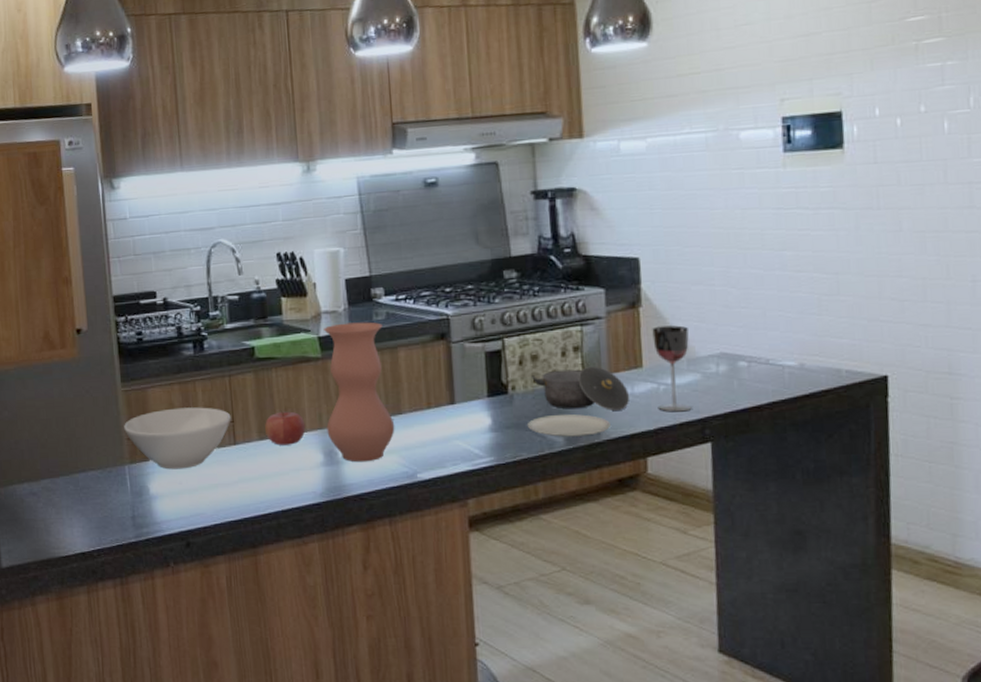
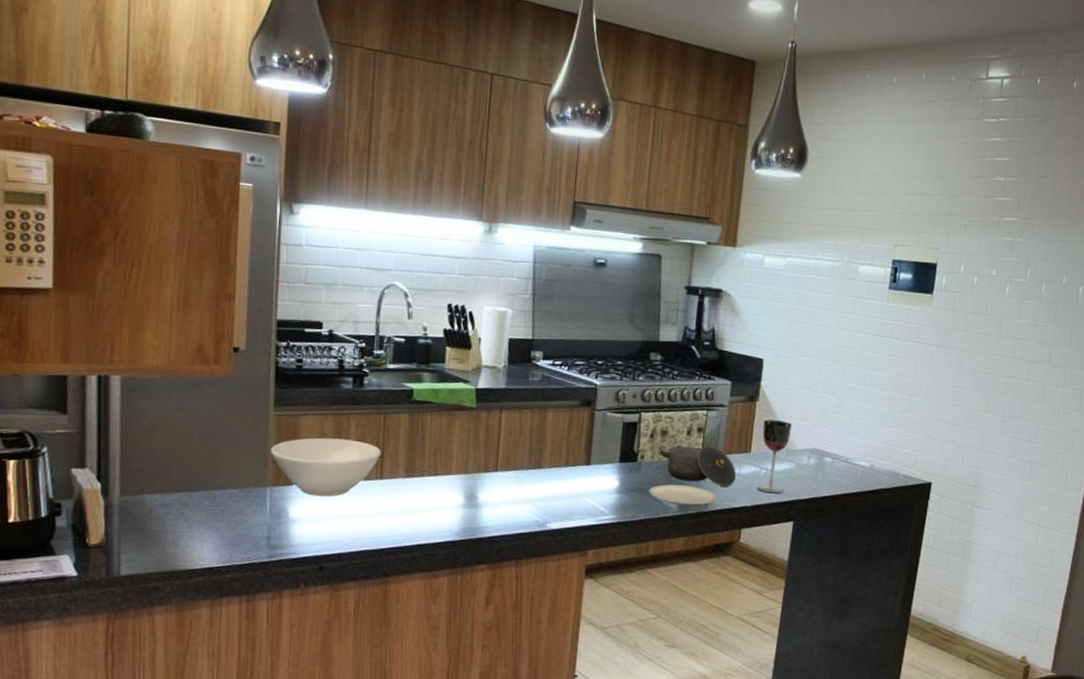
fruit: present [264,410,306,446] -> none [412,452,452,485]
vase: present [324,322,395,463] -> none [471,379,537,508]

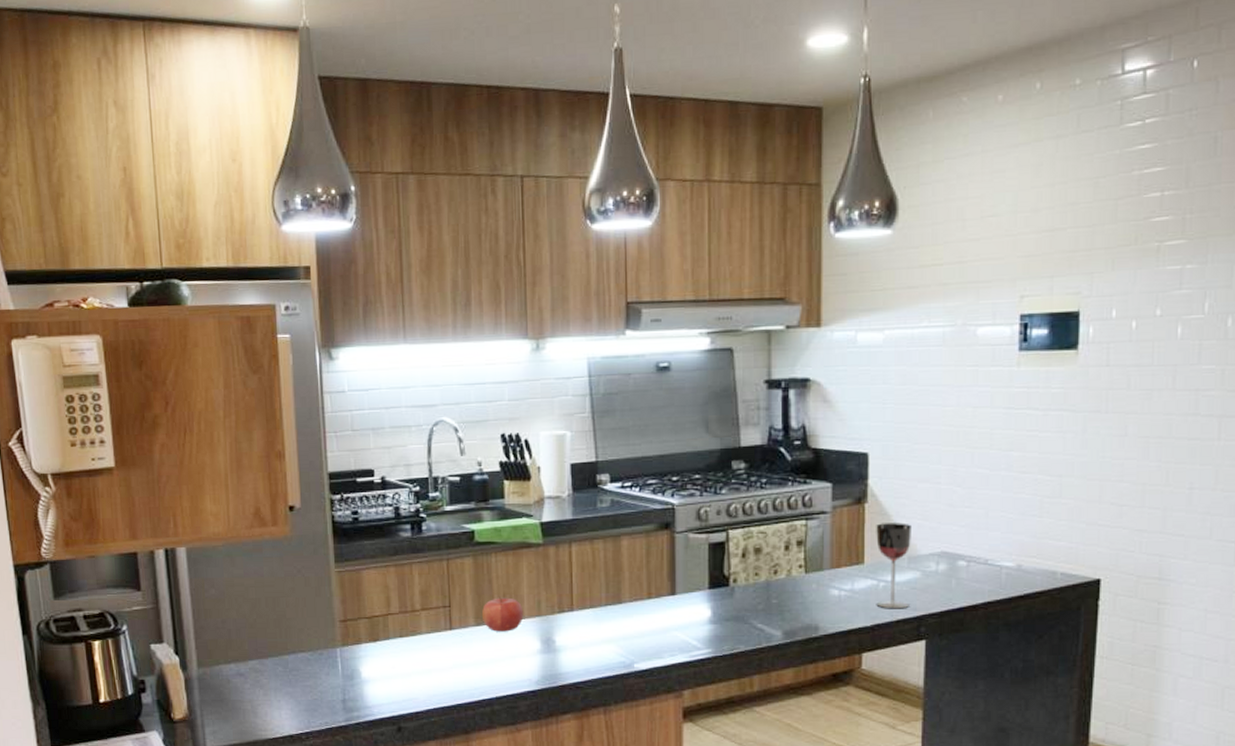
bowl: present [271,437,381,497] -> none [336,590,448,653]
fruit: none [412,452,452,485] -> present [481,596,524,632]
plate: present [648,484,717,506] -> none [746,609,828,631]
cooking pot: present [659,446,737,487] -> none [754,560,850,606]

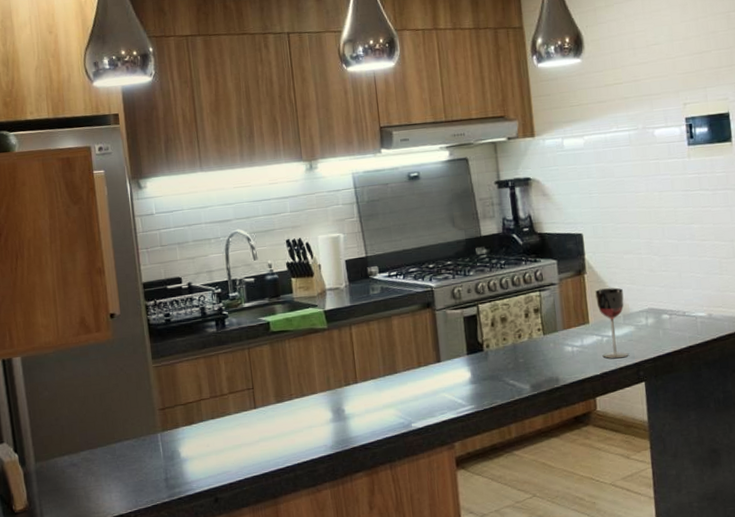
fruit: present [481,596,524,632] -> none [280,376,316,407]

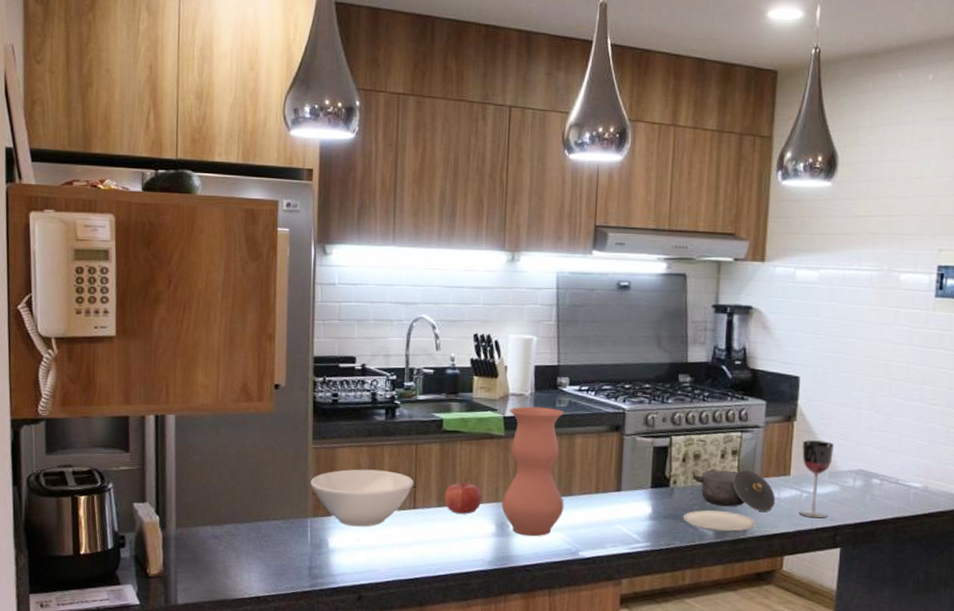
bowl: none [155,377,251,435] -> present [311,469,414,527]
fruit: none [280,376,316,407] -> present [443,481,482,514]
vase: none [329,296,392,417] -> present [501,406,564,537]
plate: none [500,365,566,385] -> present [682,510,756,532]
cooking pot: none [502,324,581,361] -> present [692,469,776,512]

